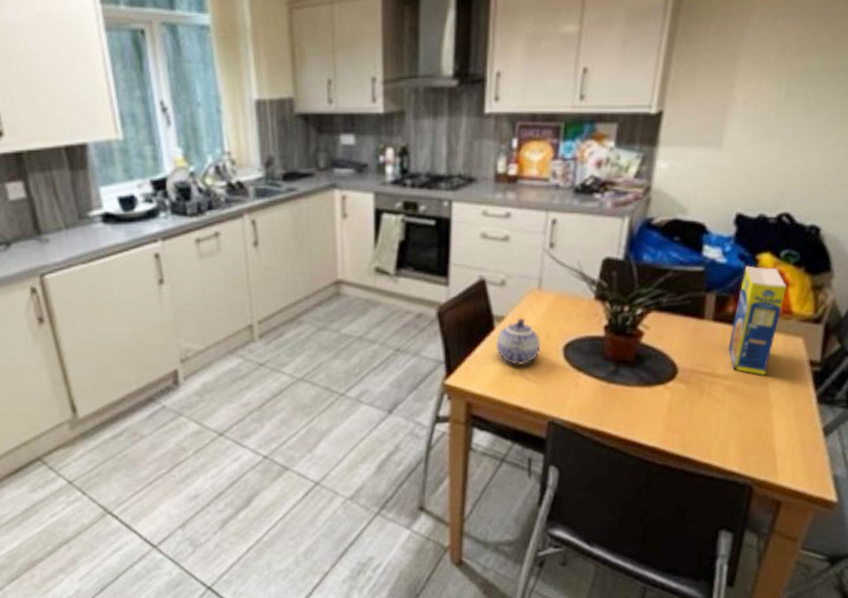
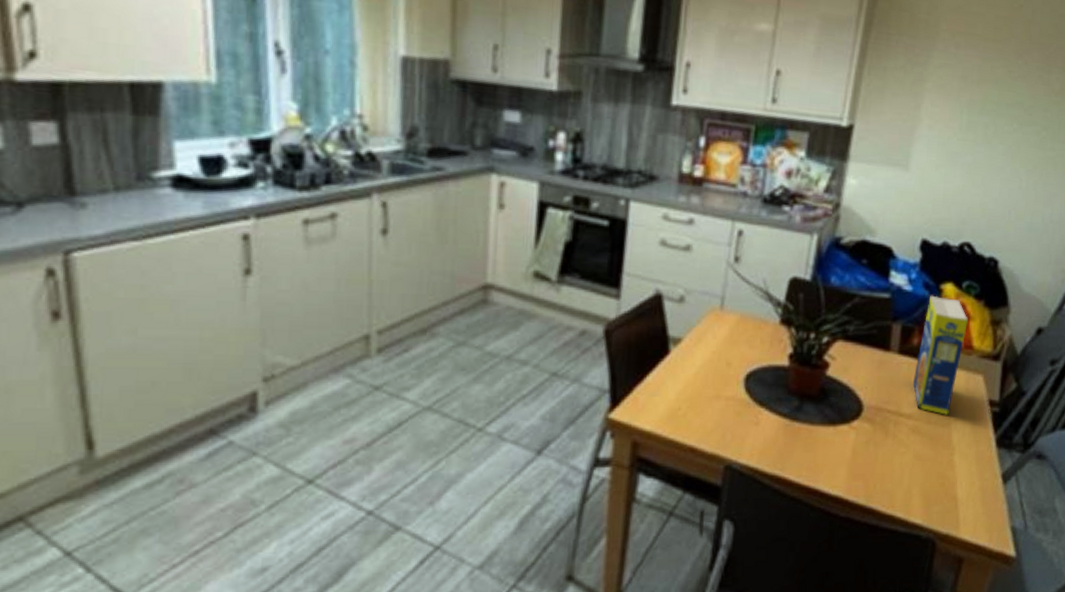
teapot: present [495,317,542,365] -> none [669,340,721,397]

